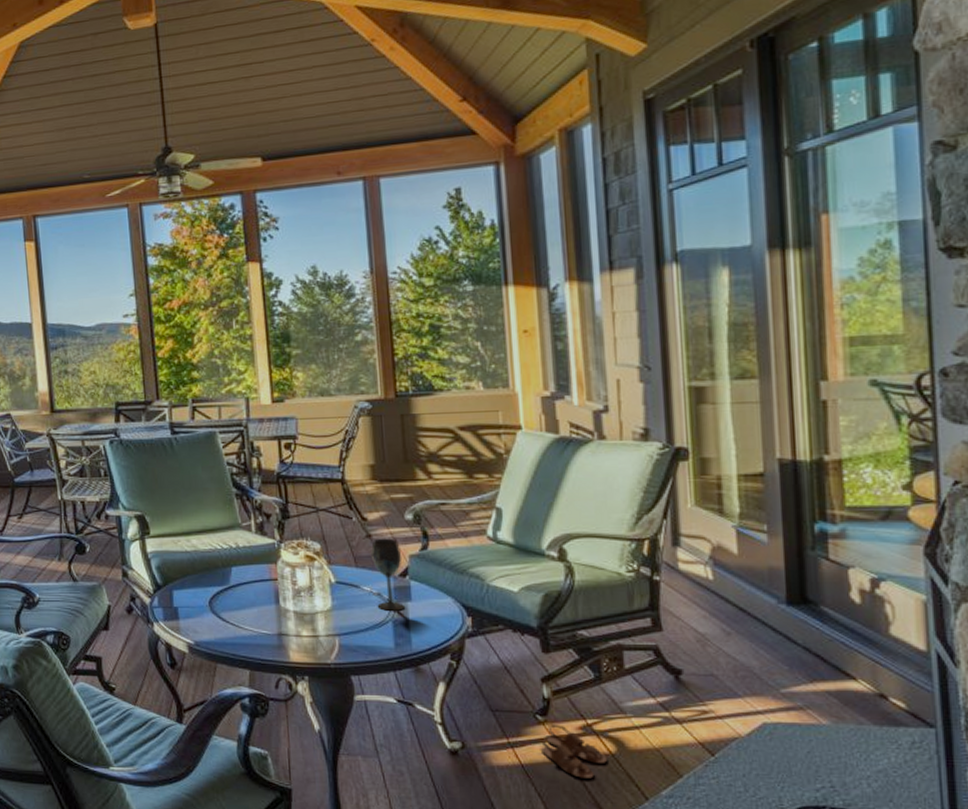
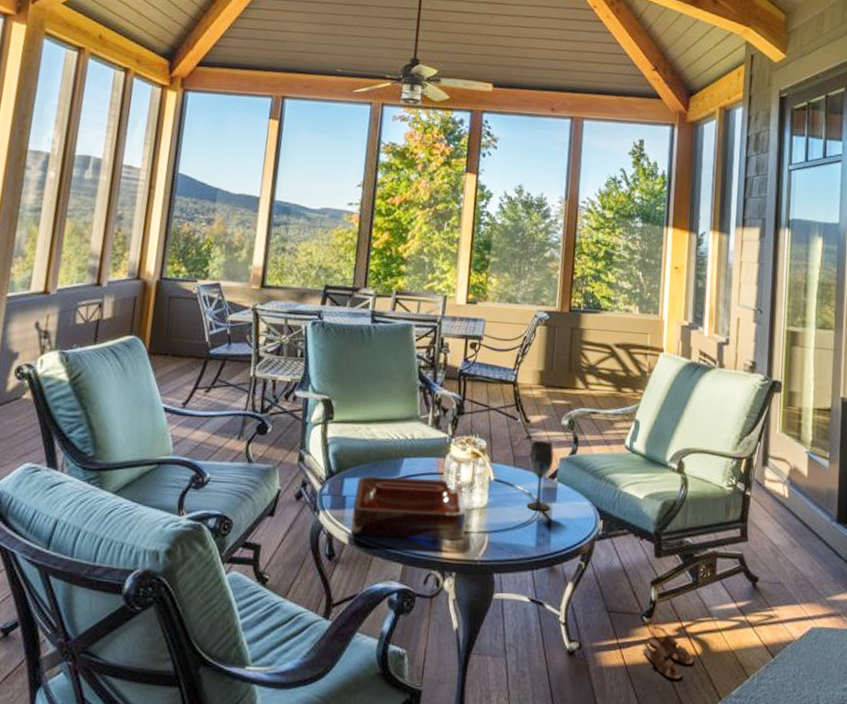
decorative tray: none [186,586,311,645] -> present [351,476,467,541]

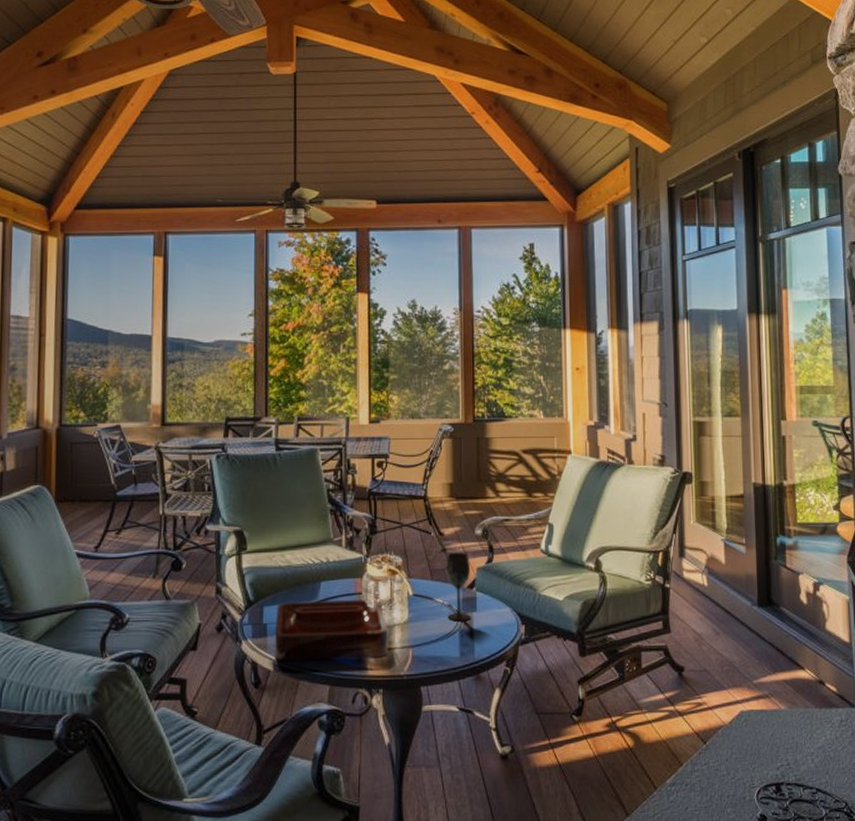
sandal: present [642,626,694,679] -> none [574,723,626,773]

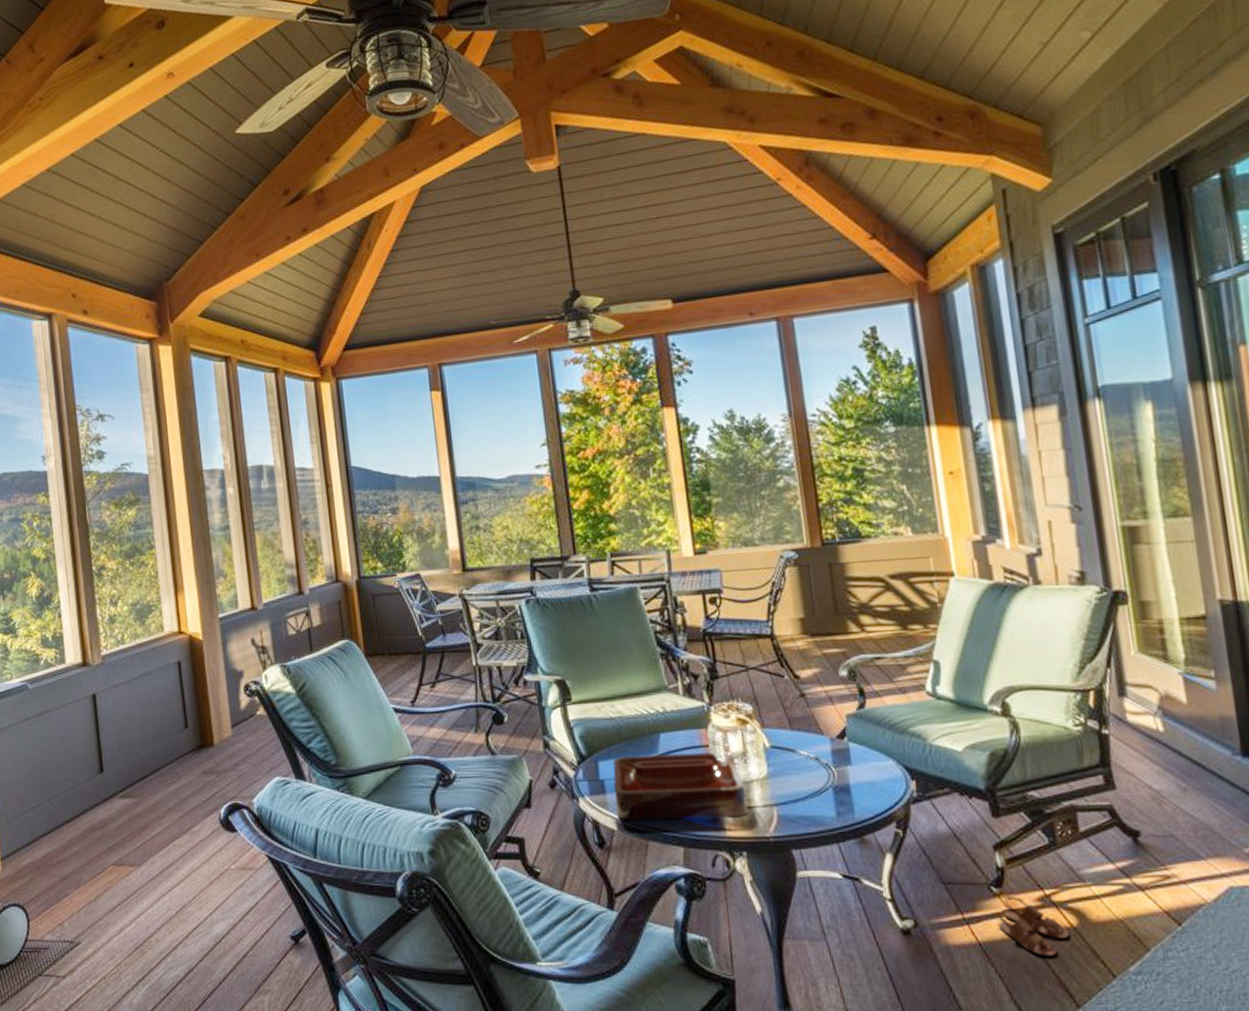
wine glass: present [446,552,471,621] -> none [806,697,846,776]
sandal: none [574,723,626,773] -> present [997,896,1069,956]

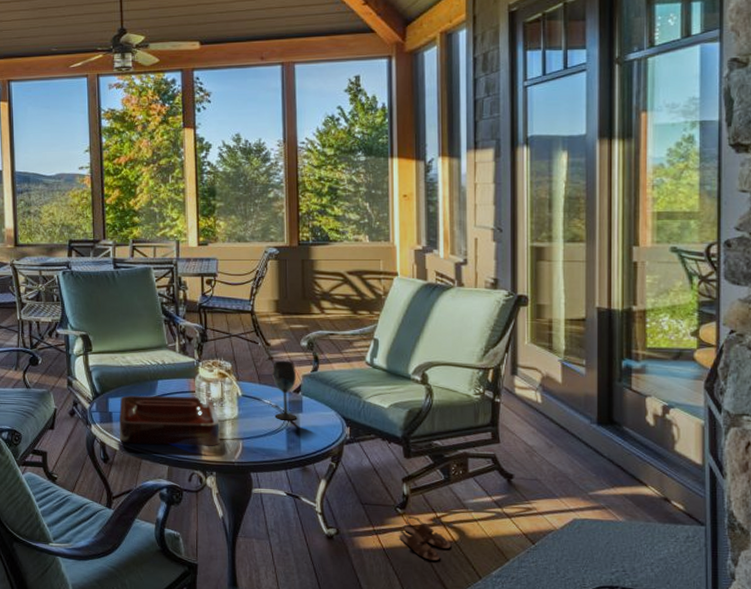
wine glass: none [806,697,846,776] -> present [272,360,298,420]

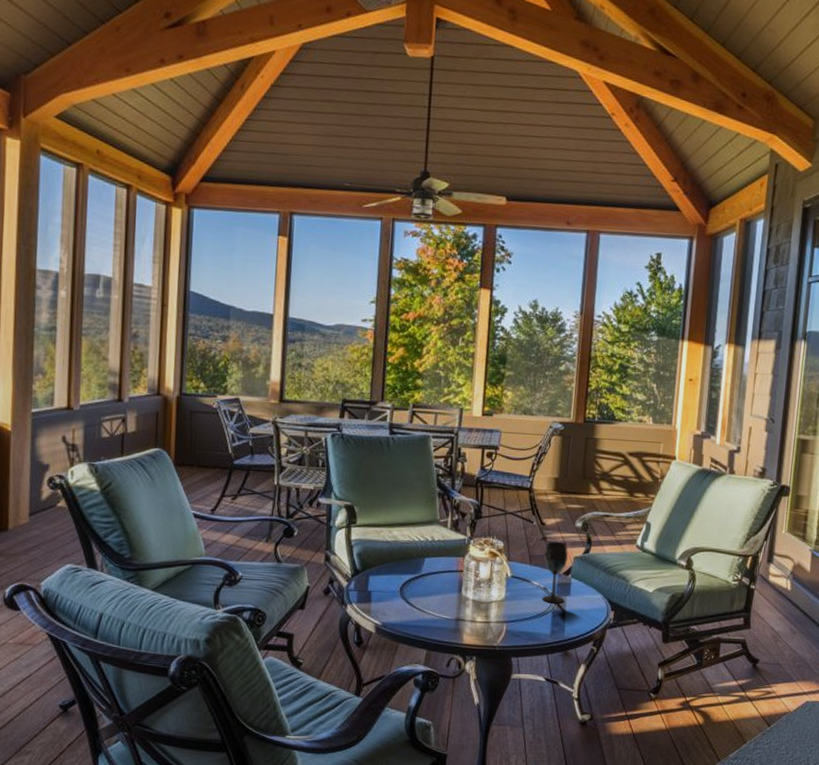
decorative tray: present [119,395,220,446] -> none [377,573,485,629]
sandal: present [398,516,450,561] -> none [648,701,696,744]

